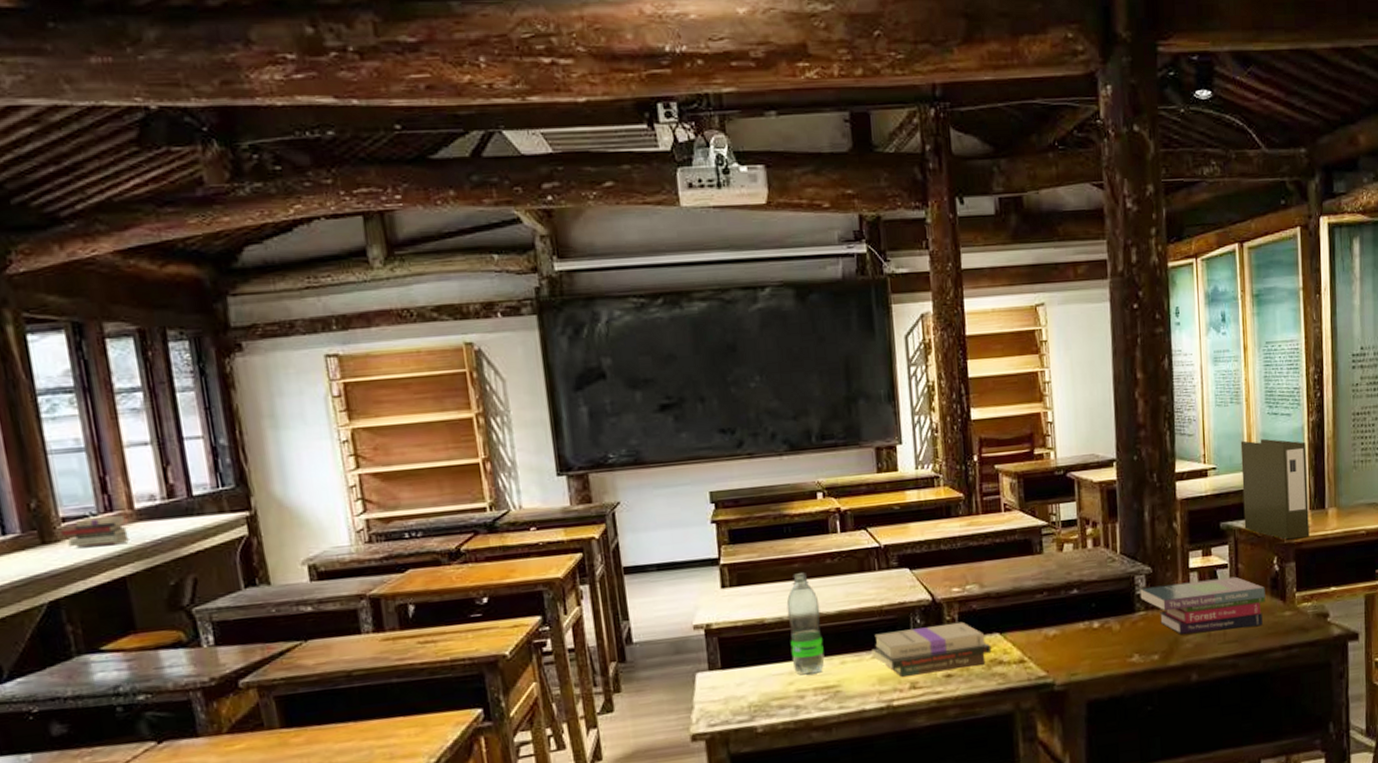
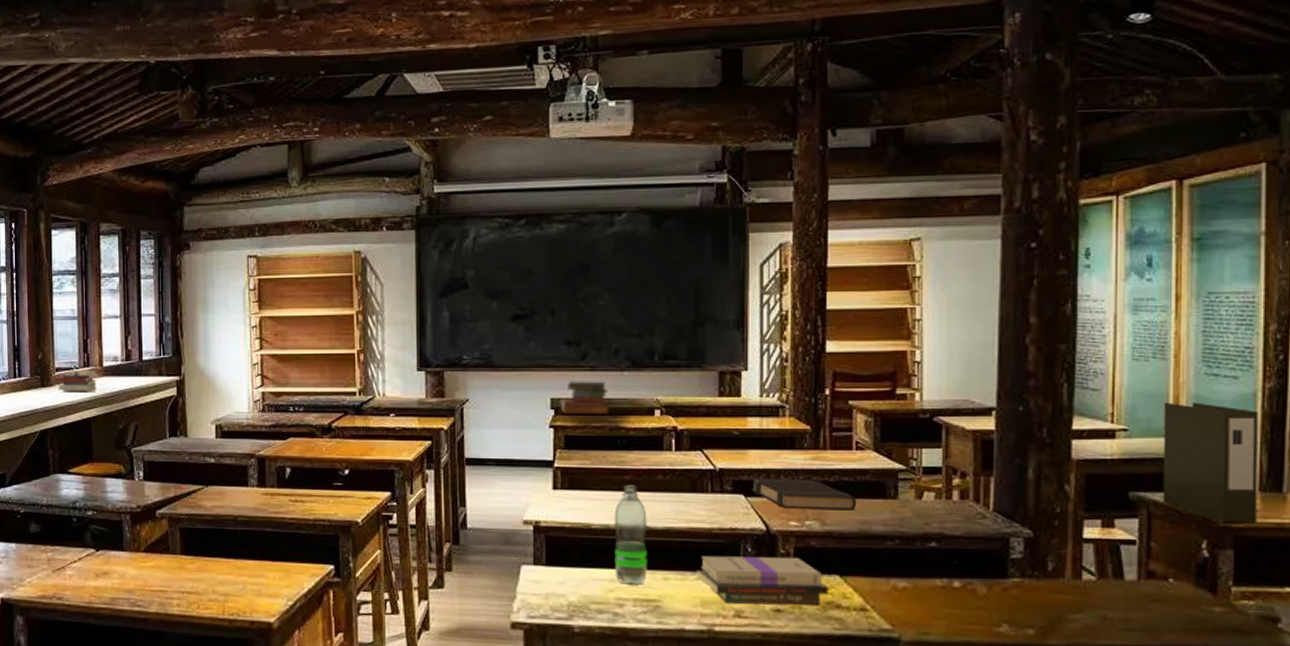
books: none [719,468,772,507] -> present [560,381,609,414]
book: none [914,545,1009,577] -> present [751,479,857,511]
books: present [1140,576,1266,635] -> none [1015,552,1187,617]

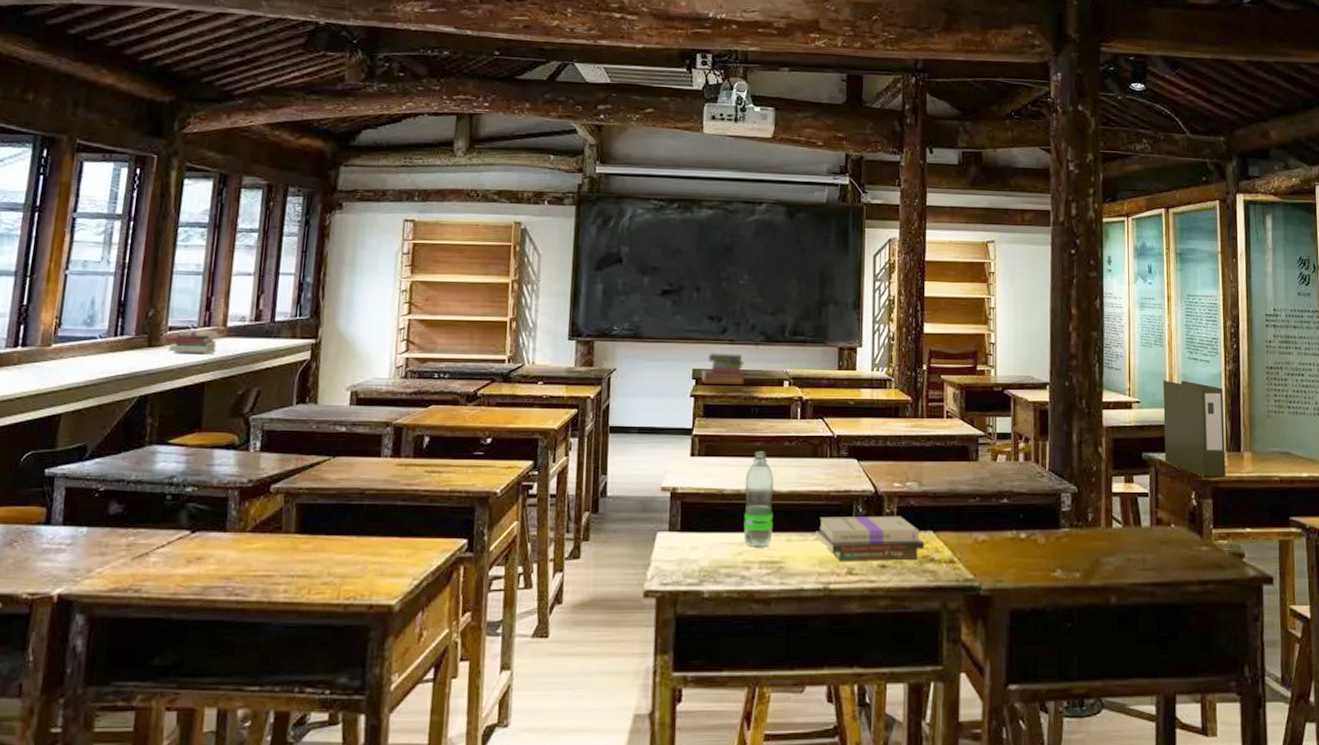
book: present [751,479,857,511] -> none [863,444,947,472]

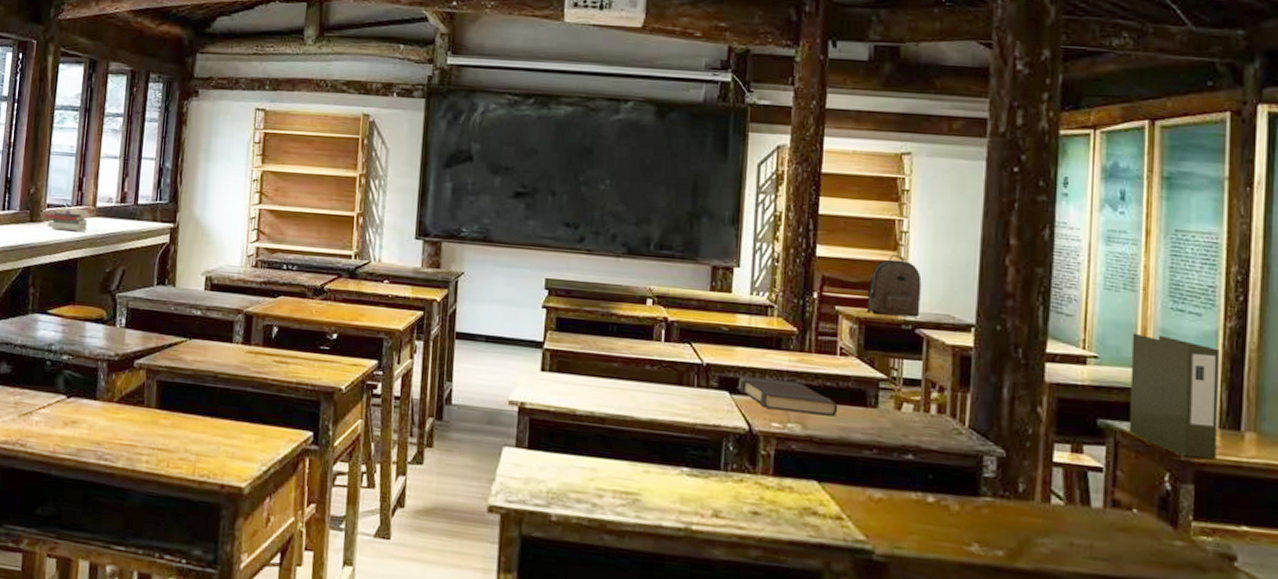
books: present [701,353,745,385] -> none [554,263,603,299]
bottle: present [743,451,774,547] -> none [596,372,633,476]
books: present [815,515,925,561] -> none [677,450,807,511]
book: none [863,444,947,472] -> present [736,376,838,417]
backpack: none [965,328,1007,381] -> present [866,255,922,318]

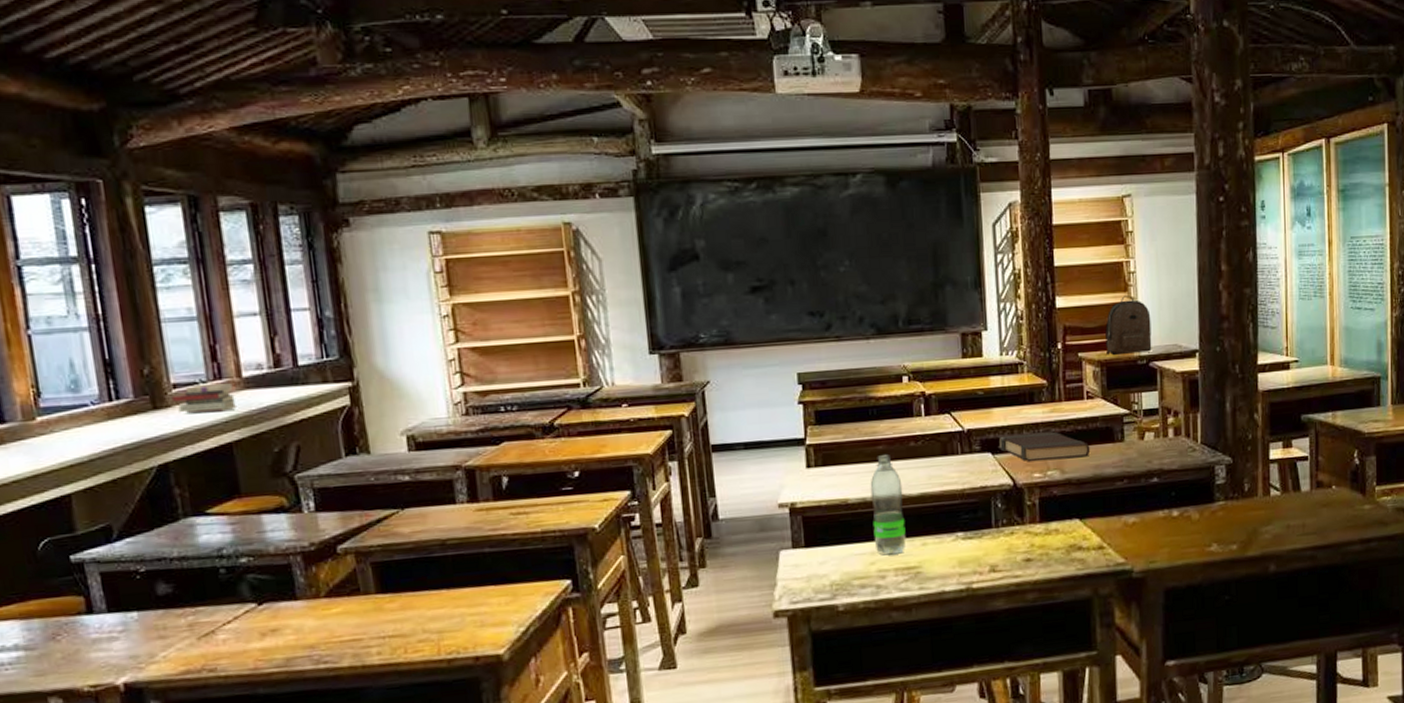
bottle: none [596,372,633,476] -> present [870,455,906,556]
binder: present [1129,332,1220,460] -> none [1323,332,1391,434]

